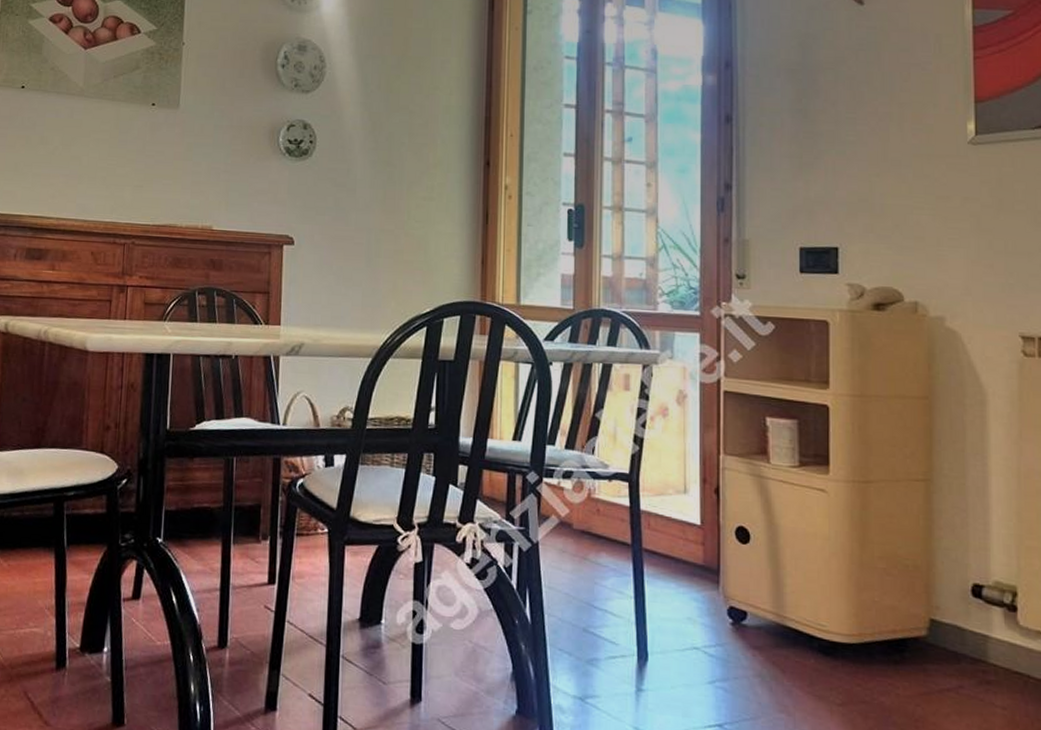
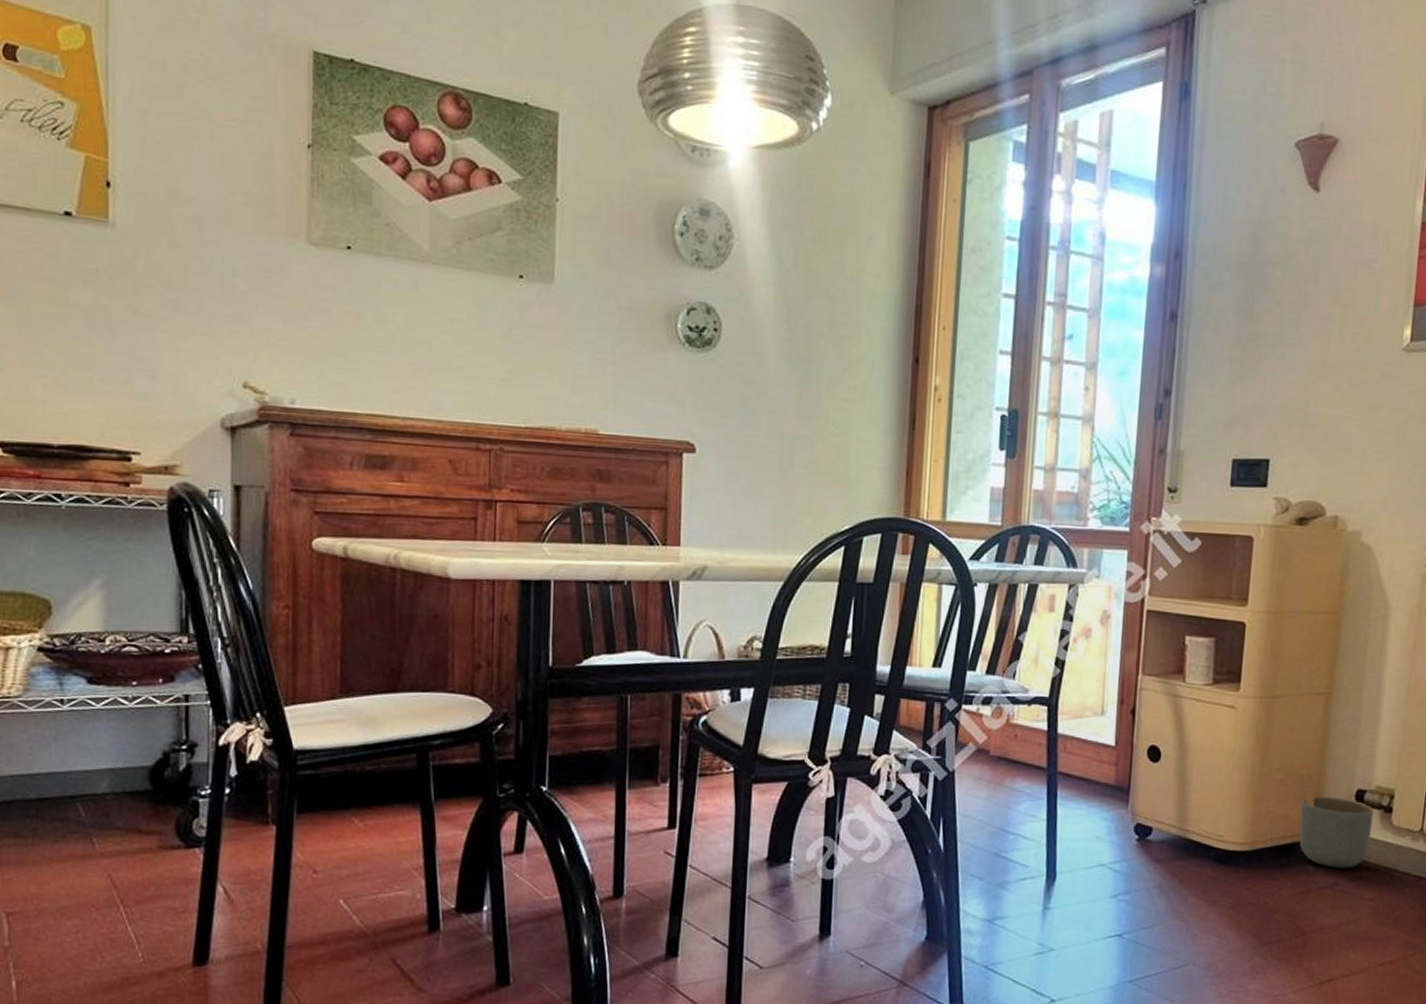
planter: none [910,588,996,671] -> present [1299,796,1374,868]

